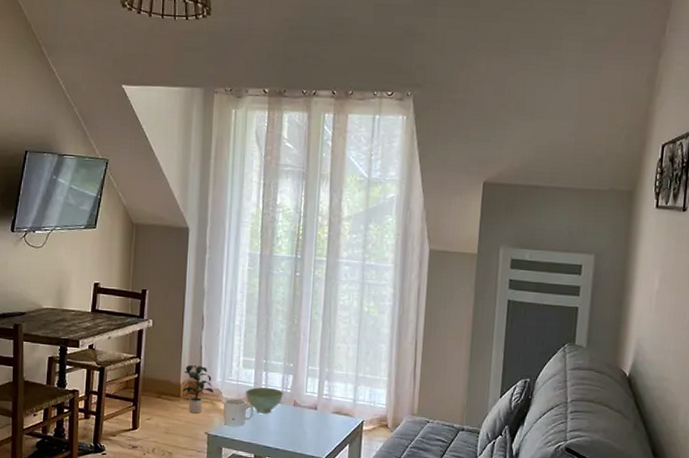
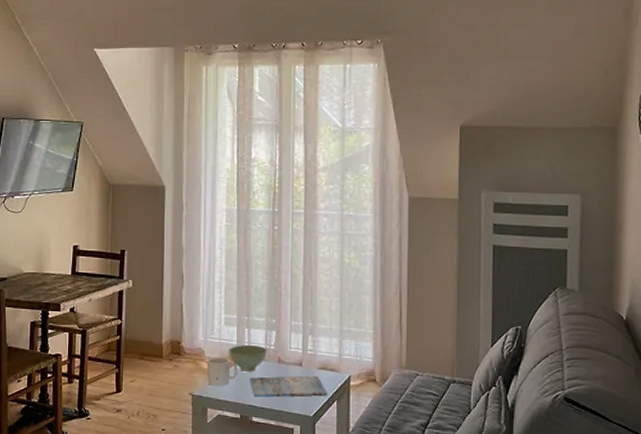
potted plant: present [183,365,214,414] -> none [165,325,196,374]
magazine: none [264,418,340,439] -> present [249,375,328,397]

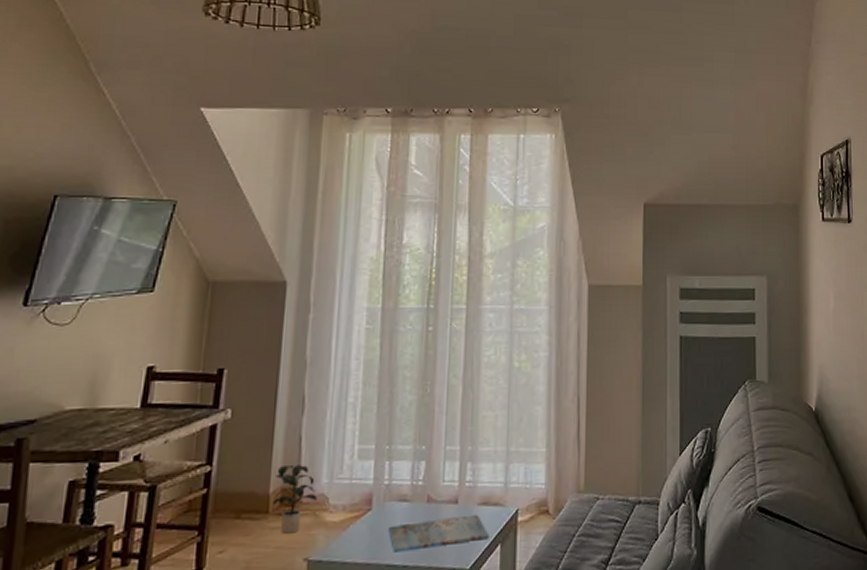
potted plant: none [165,325,196,374] -> present [272,465,317,534]
mug: present [207,357,239,387] -> none [330,502,374,545]
bowl: present [229,345,268,372] -> none [362,482,415,520]

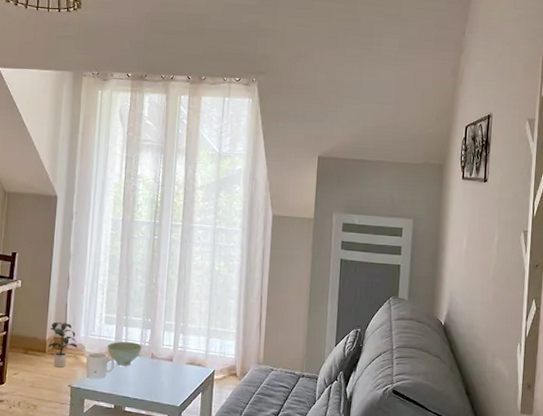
mug: none [330,502,374,545] -> present [86,352,115,380]
bowl: none [362,482,415,520] -> present [107,342,143,366]
magazine: present [387,514,489,553] -> none [124,370,194,389]

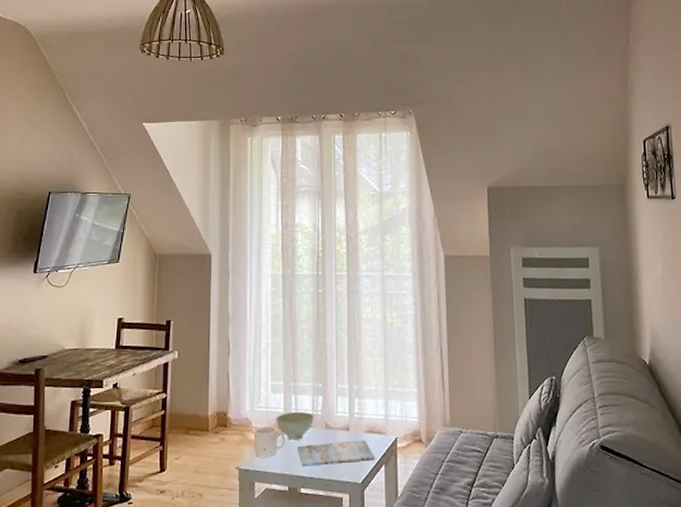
potted plant: present [48,322,77,368] -> none [211,395,243,447]
magazine: none [124,370,194,389] -> present [296,440,375,467]

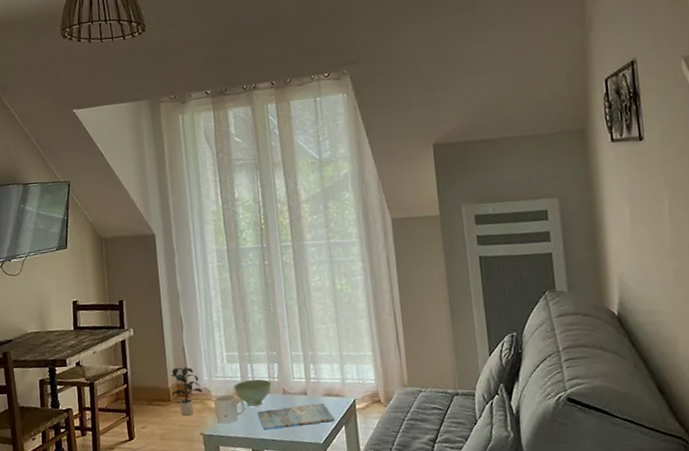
potted plant: none [211,395,243,447] -> present [170,367,202,416]

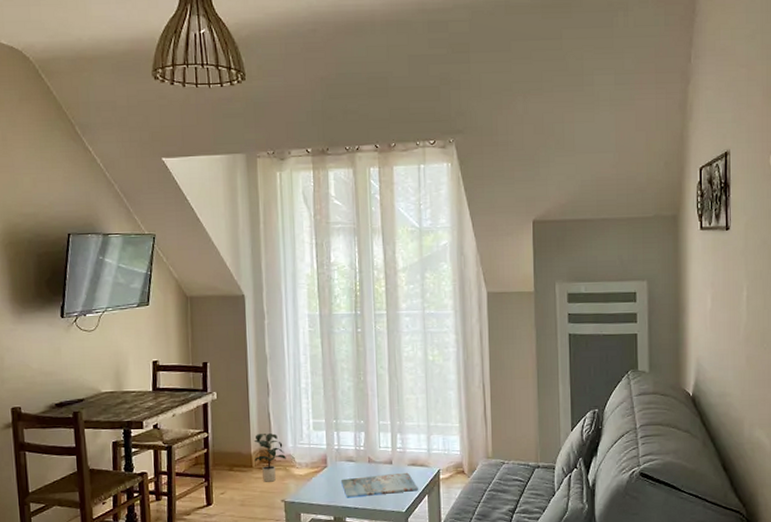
mug: present [214,394,246,424] -> none [298,461,330,492]
bowl: present [234,379,272,406] -> none [319,447,358,474]

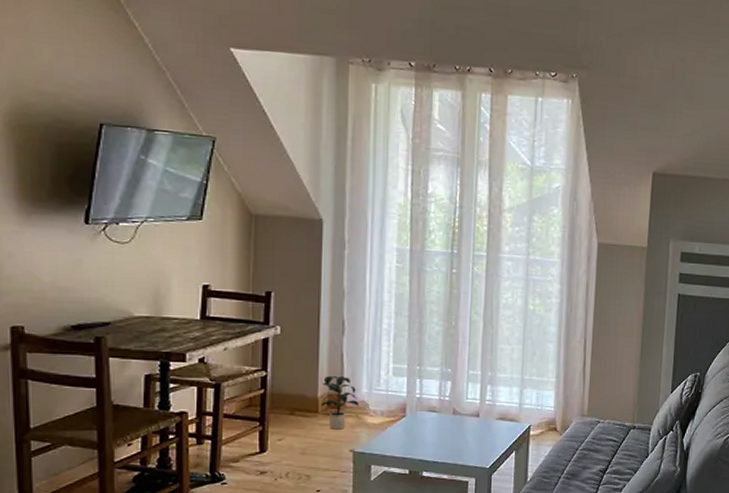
magazine: present [340,472,418,498] -> none [419,426,506,451]

